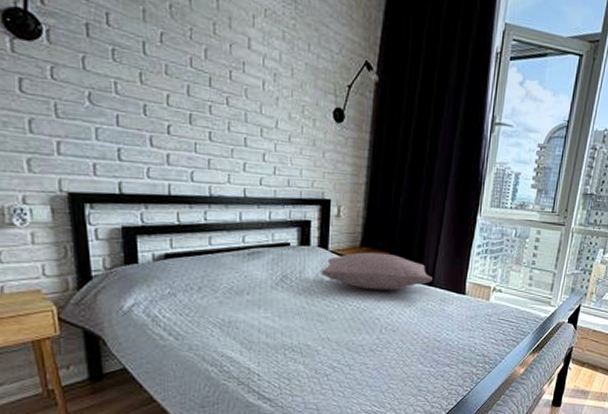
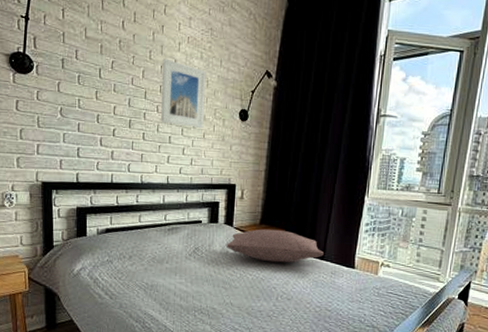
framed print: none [231,35,290,130] -> present [161,58,206,129]

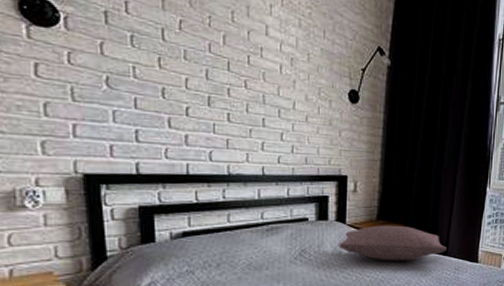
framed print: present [161,58,206,129] -> none [249,22,307,111]

